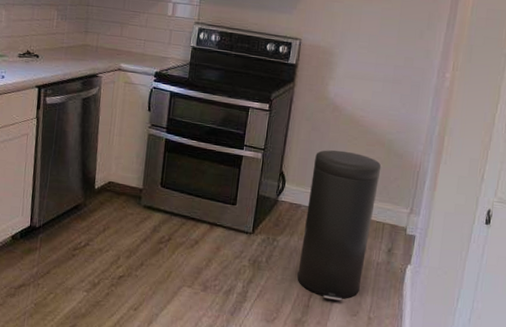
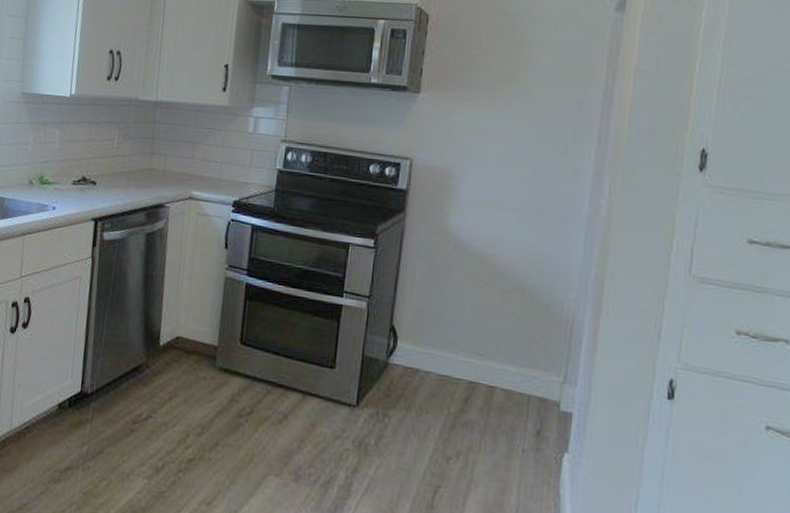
pedal bin: present [297,150,381,301] -> none [416,298,522,501]

